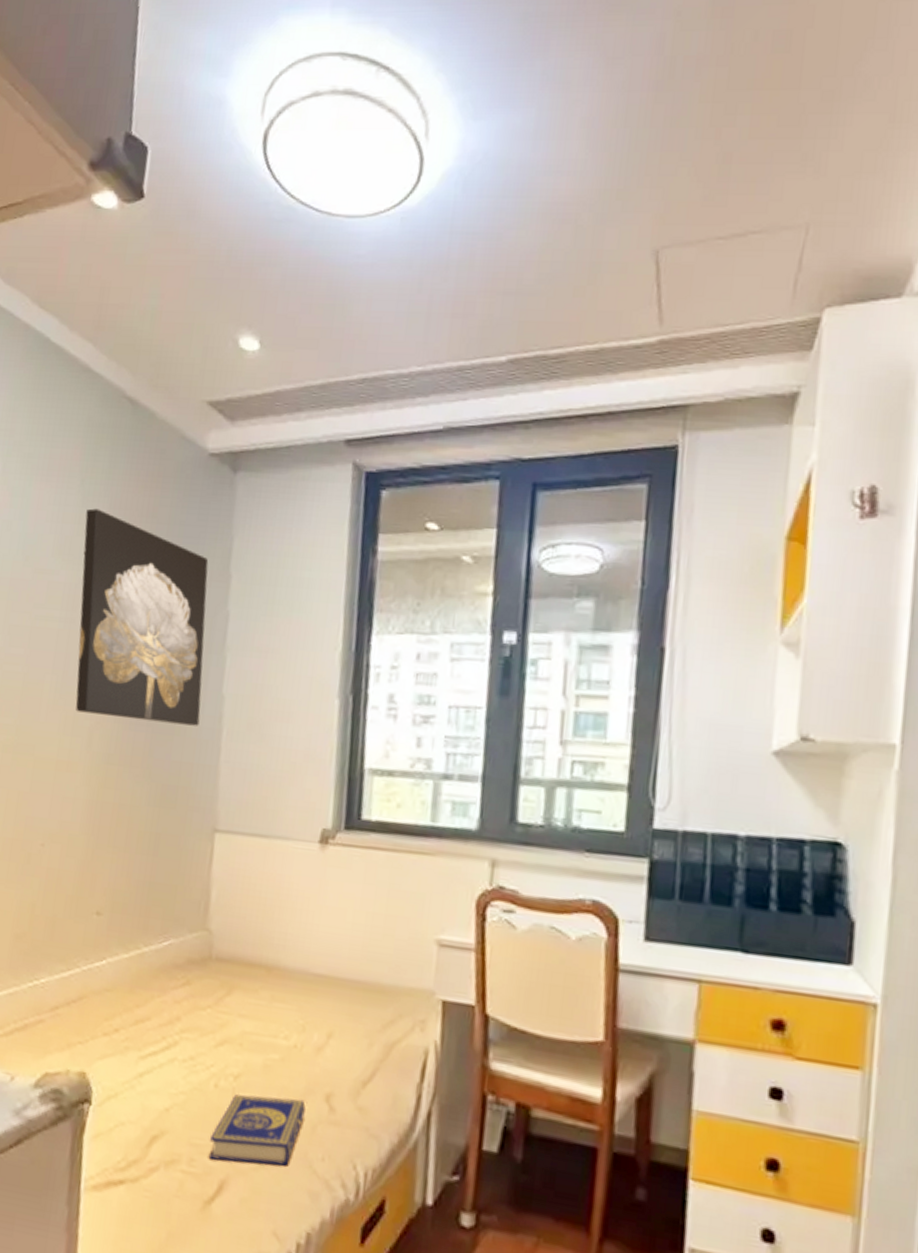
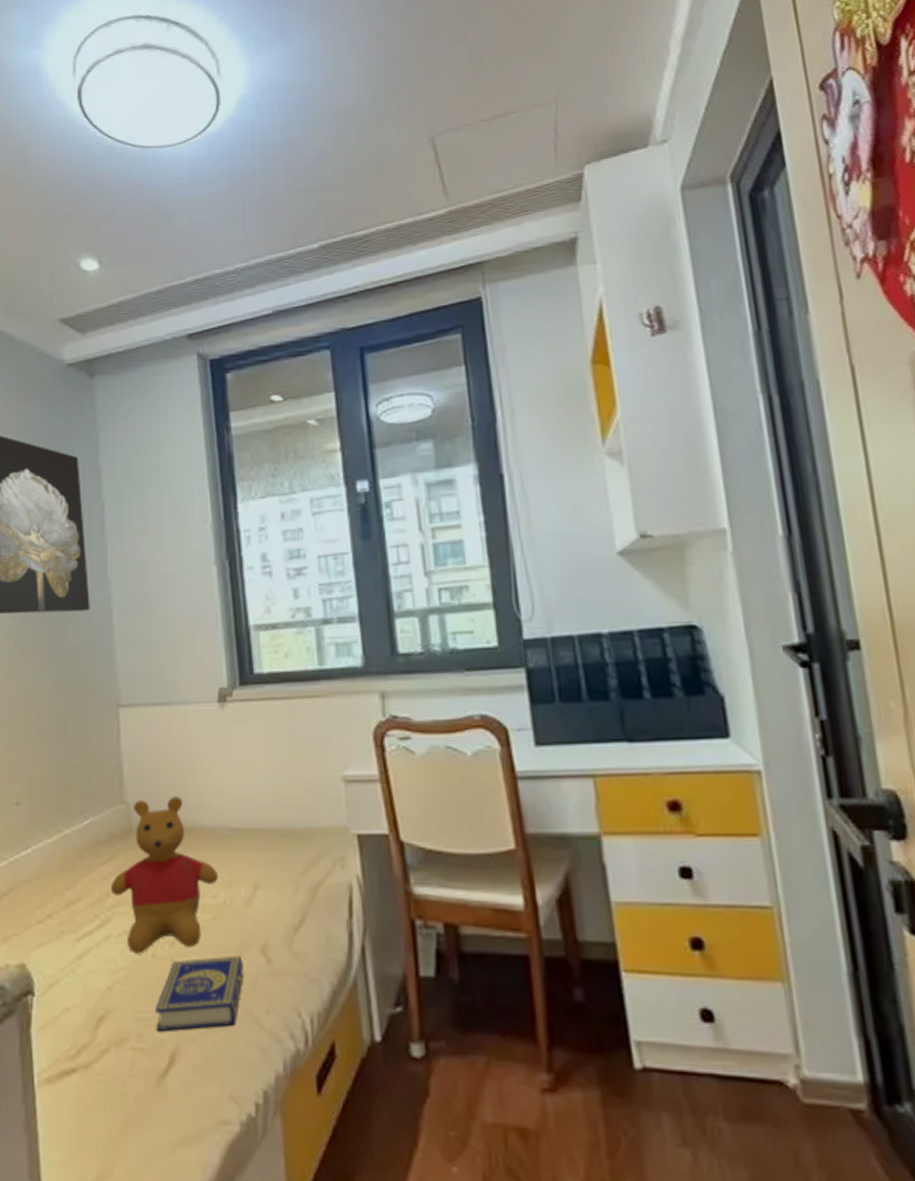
teddy bear: none [181,929,293,1085] -> present [110,796,218,954]

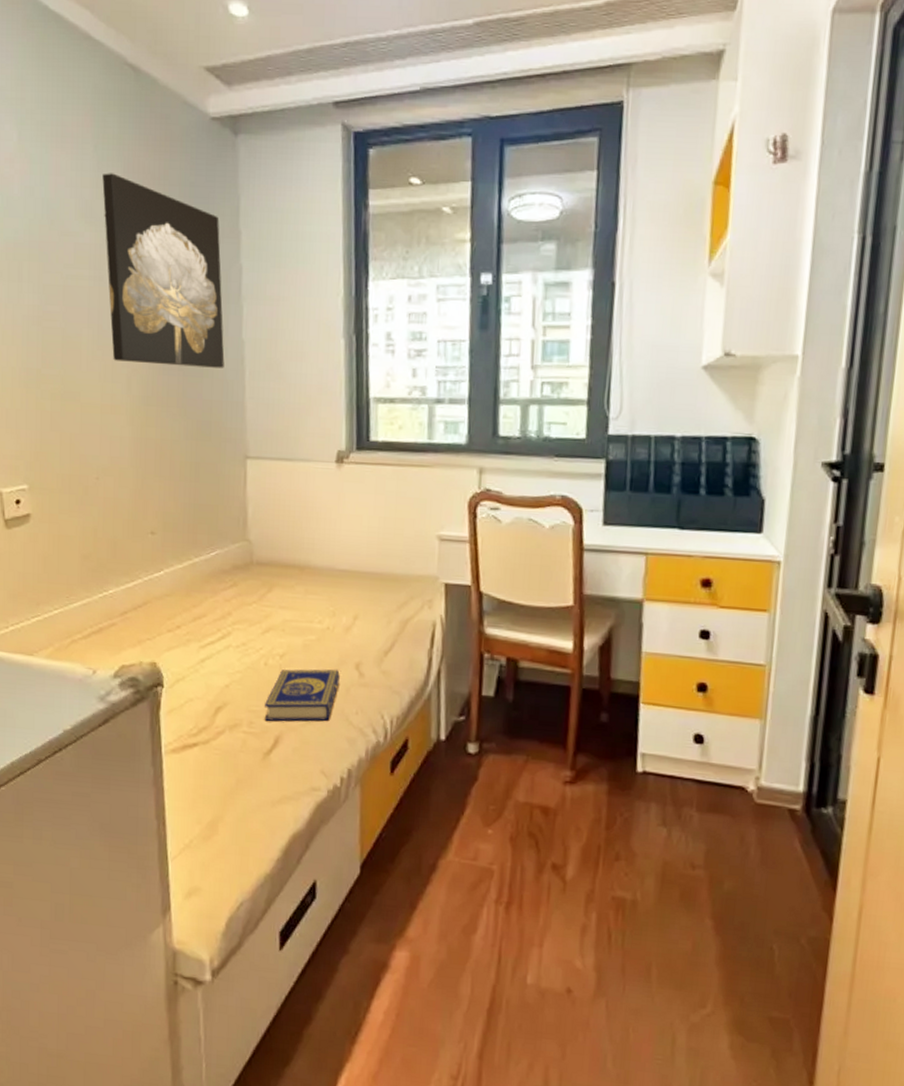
teddy bear: present [110,796,218,954] -> none [231,539,324,662]

